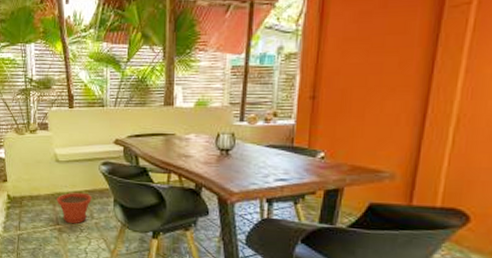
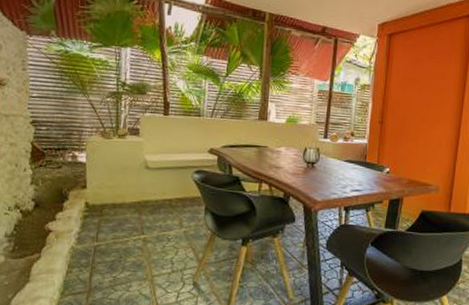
plant pot: present [57,193,92,224] -> none [143,200,182,234]

